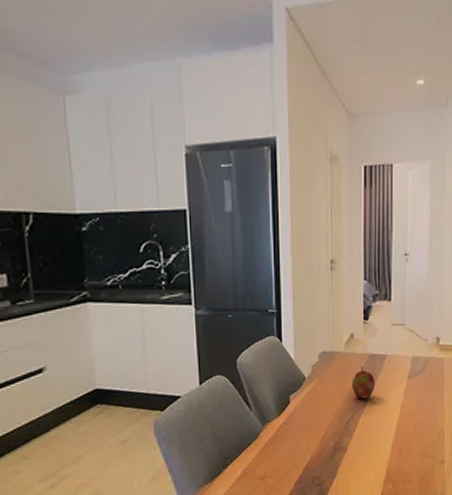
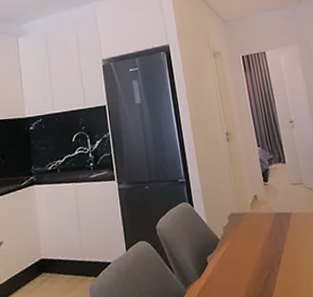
apple: present [351,366,375,399] -> none [262,225,286,258]

